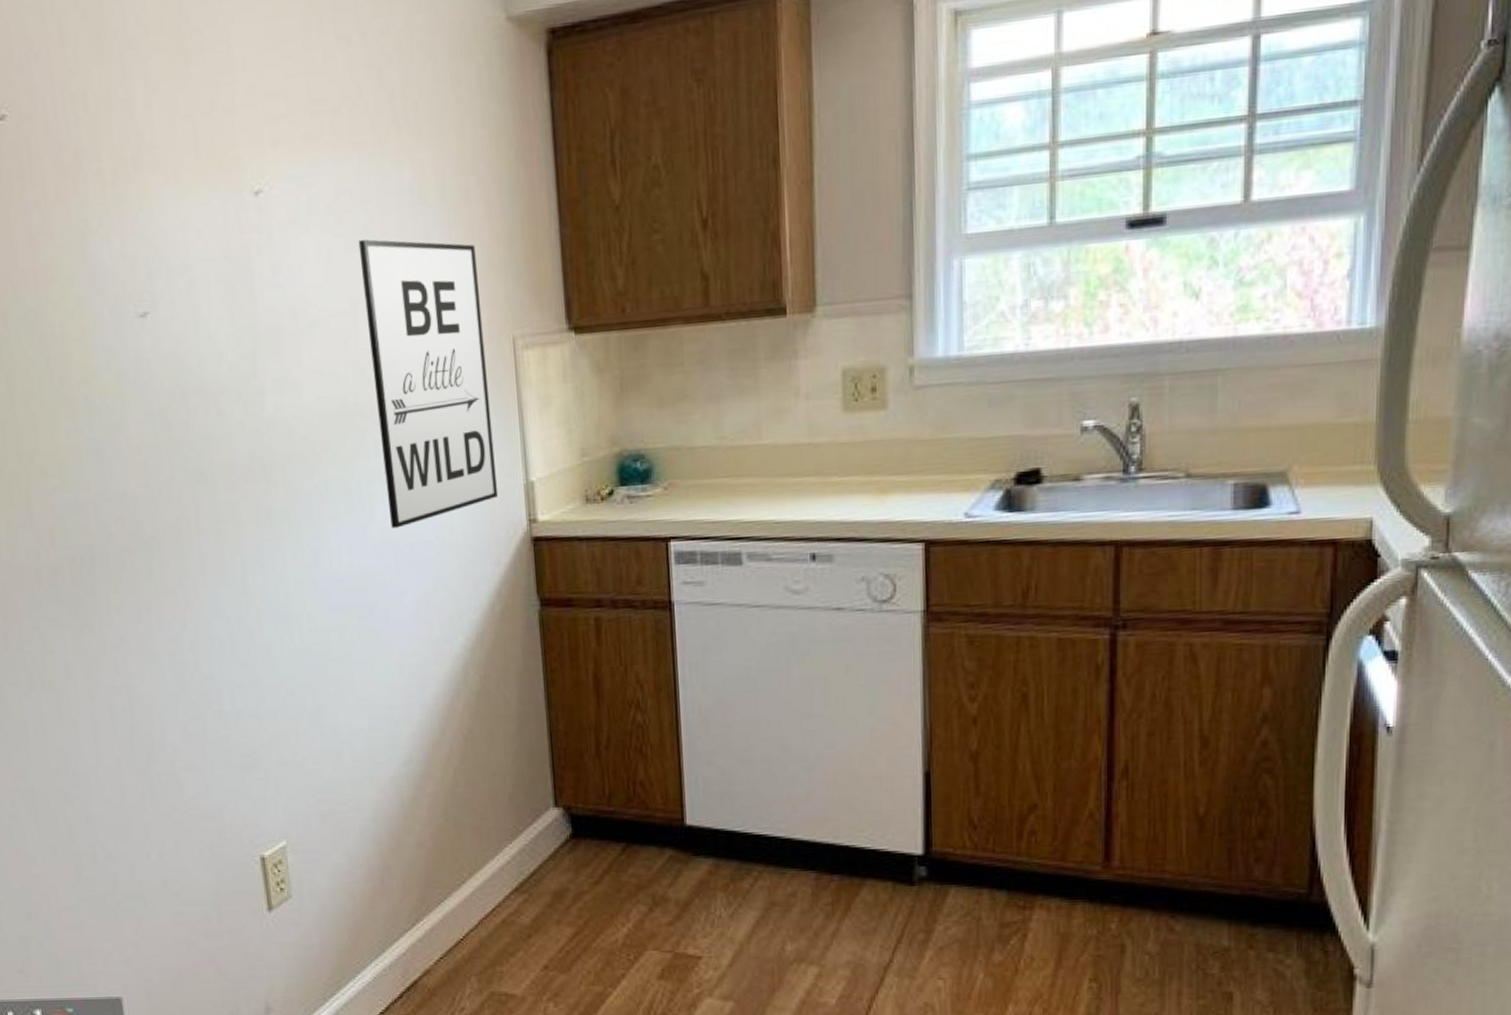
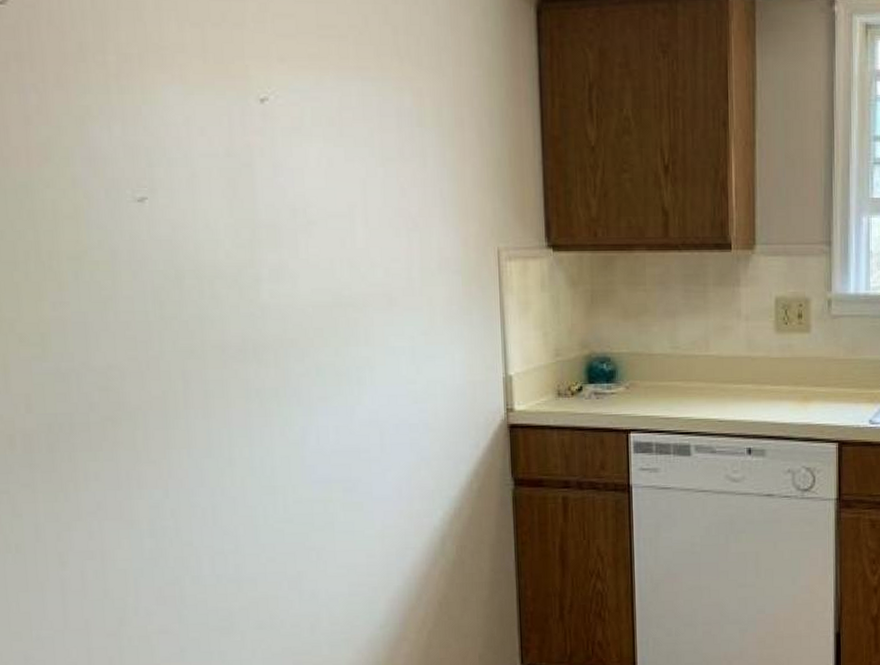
wall art: present [358,239,499,528] -> none [358,152,480,411]

